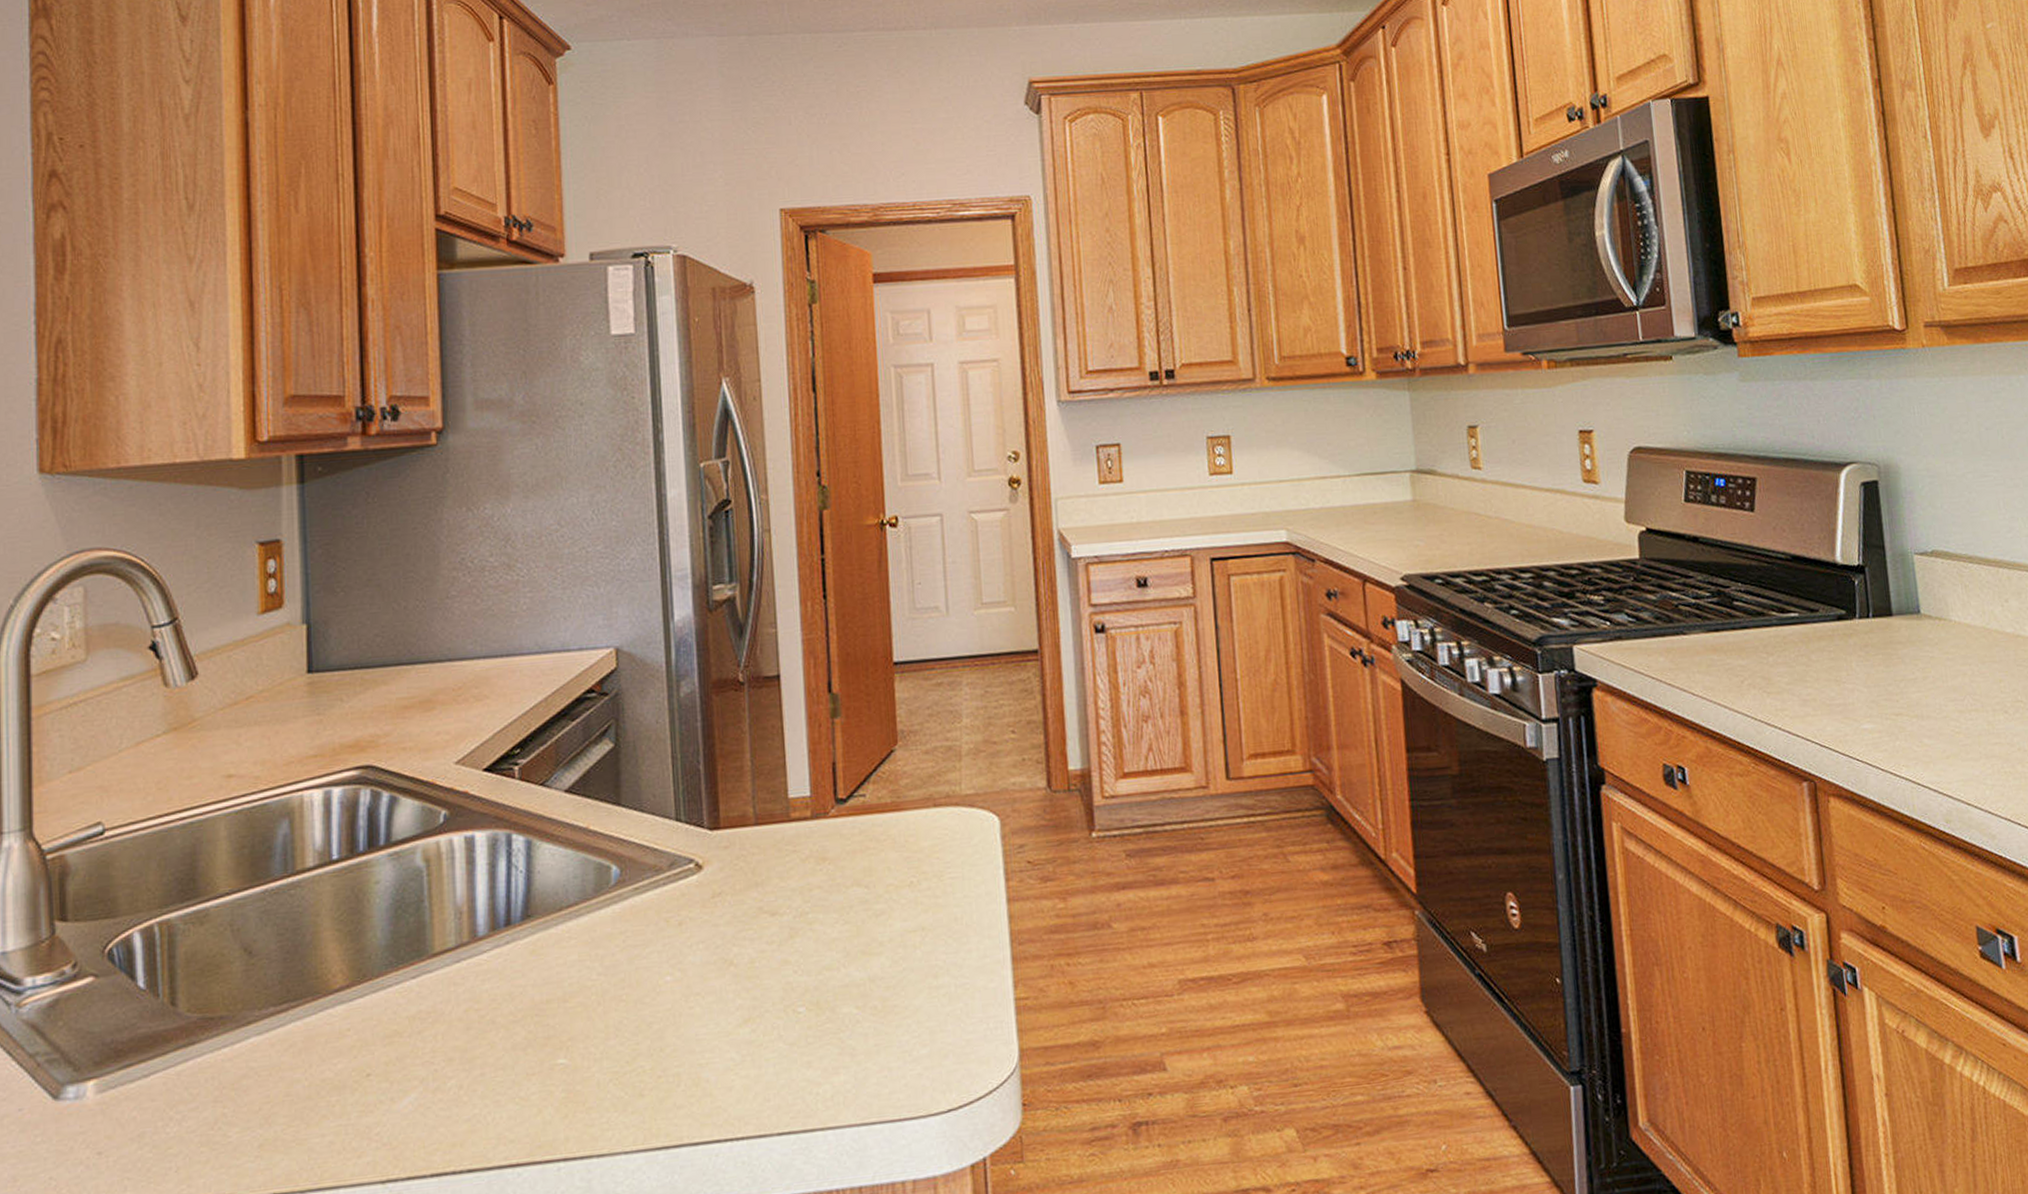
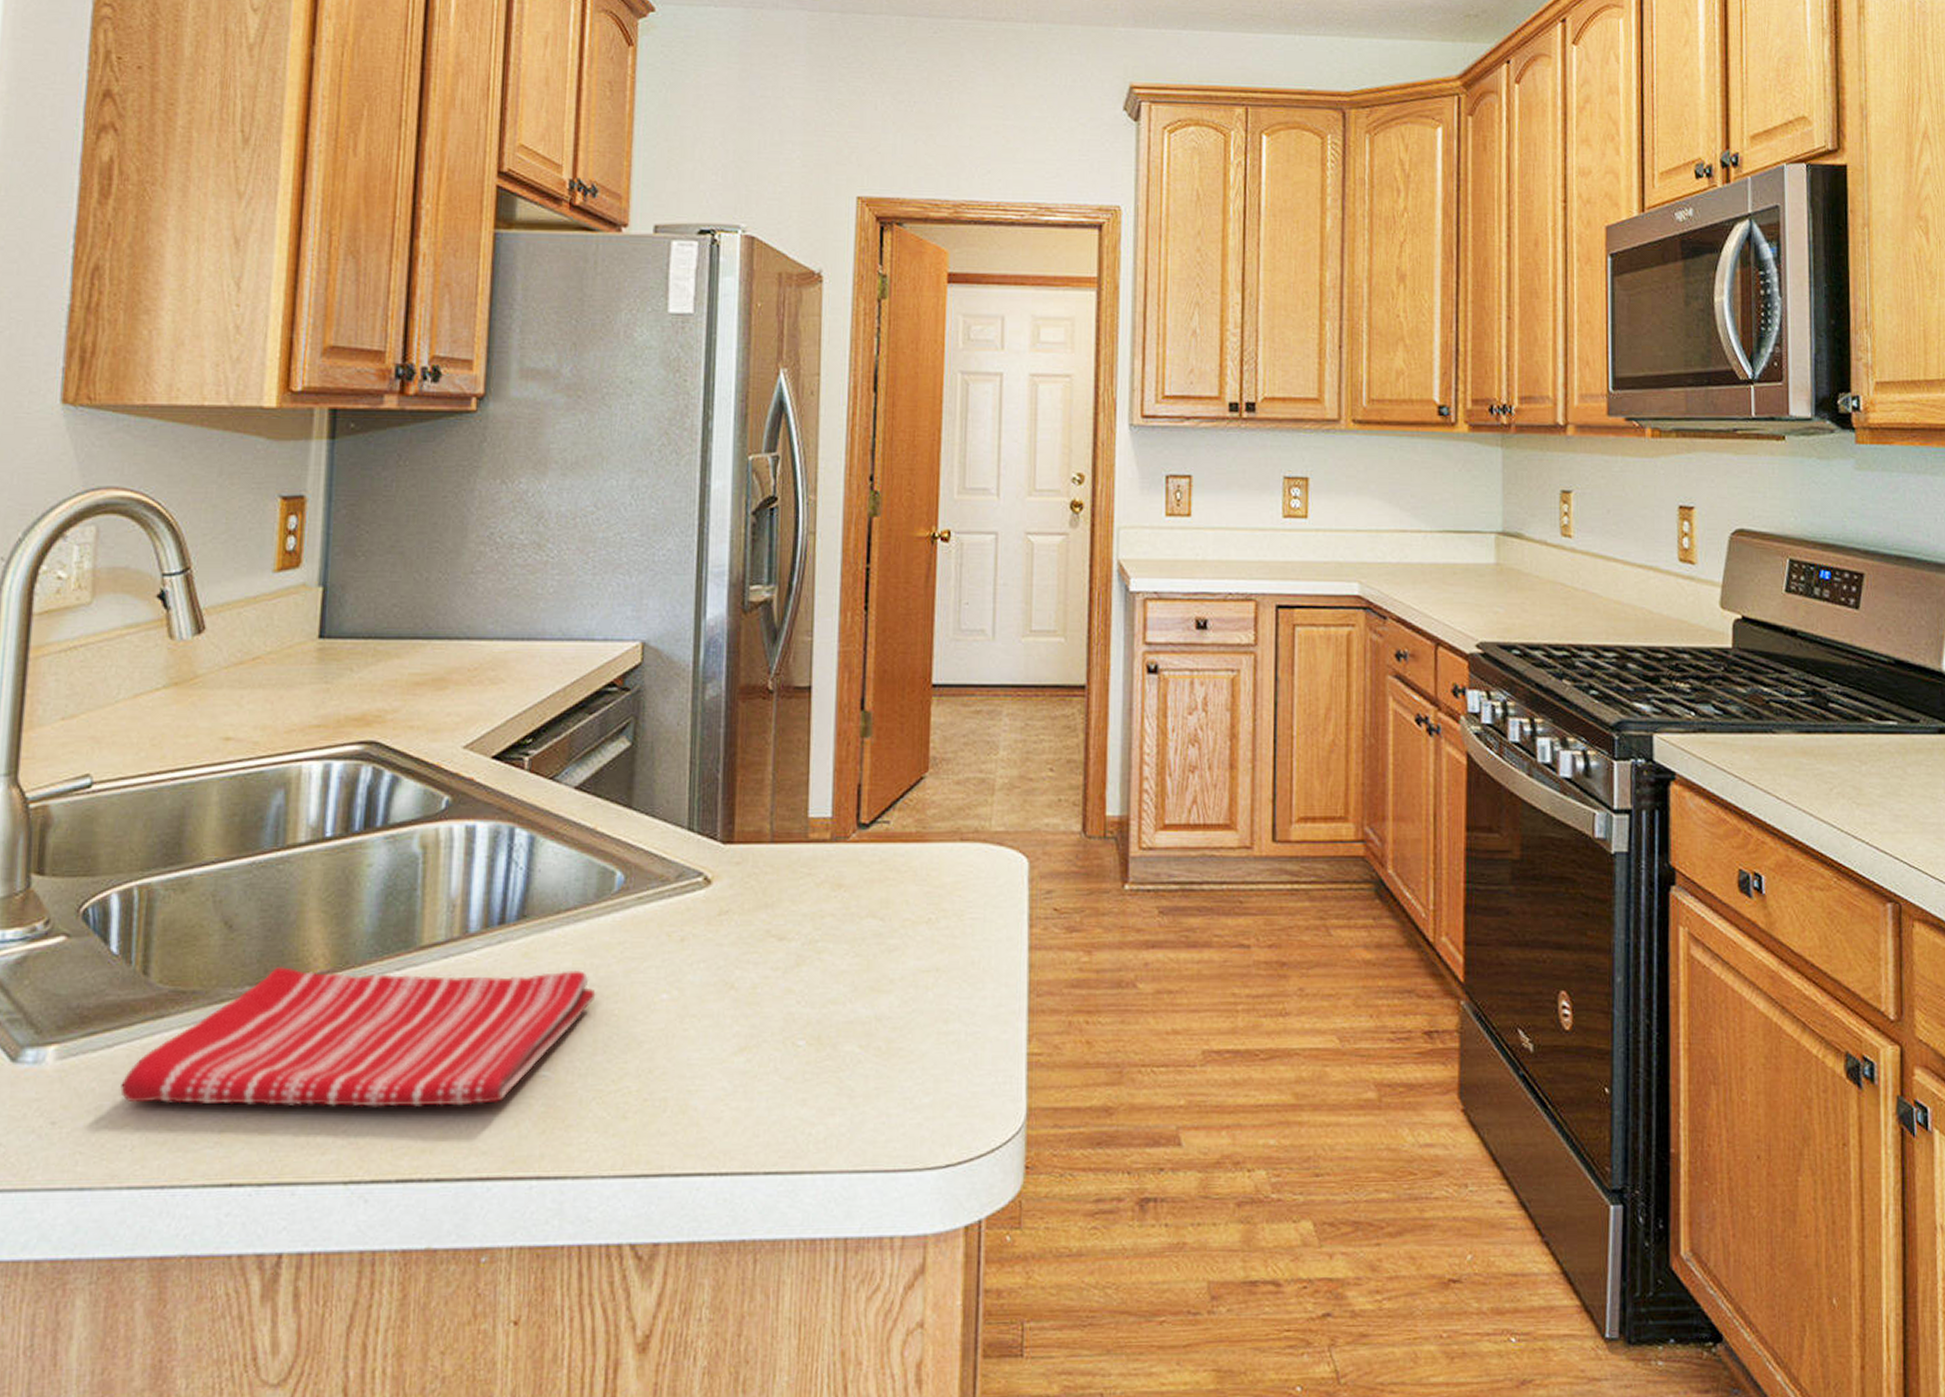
dish towel: none [160,962,604,1127] -> present [120,967,596,1107]

